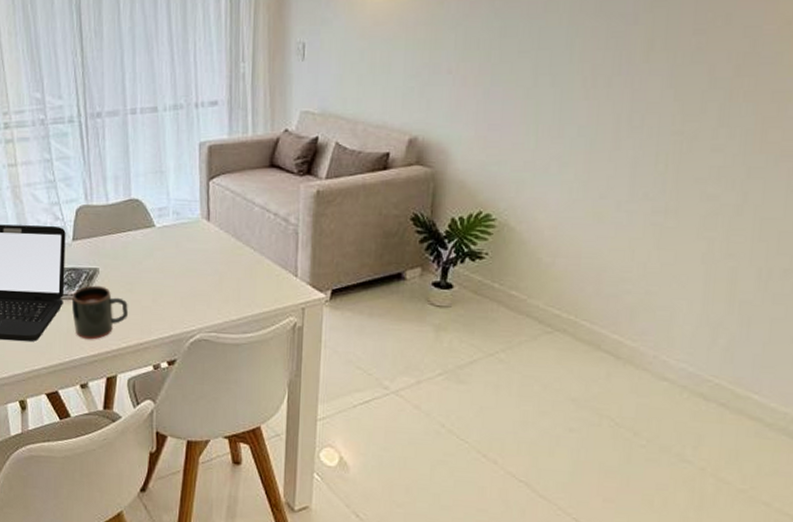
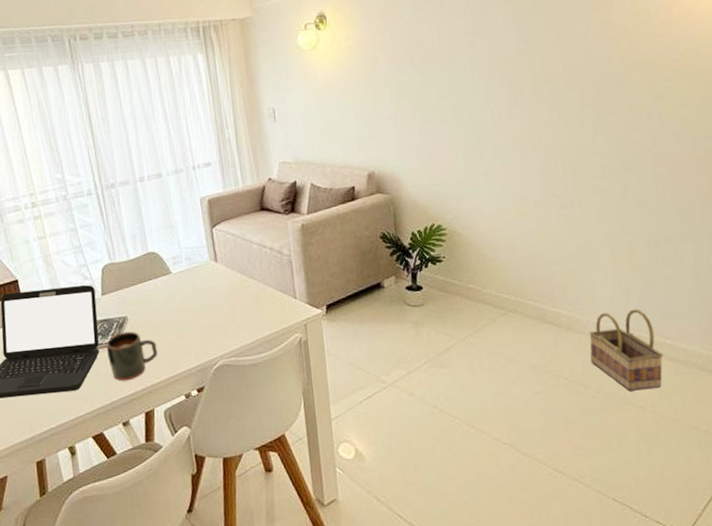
basket: none [647,350,745,450] -> present [589,309,663,391]

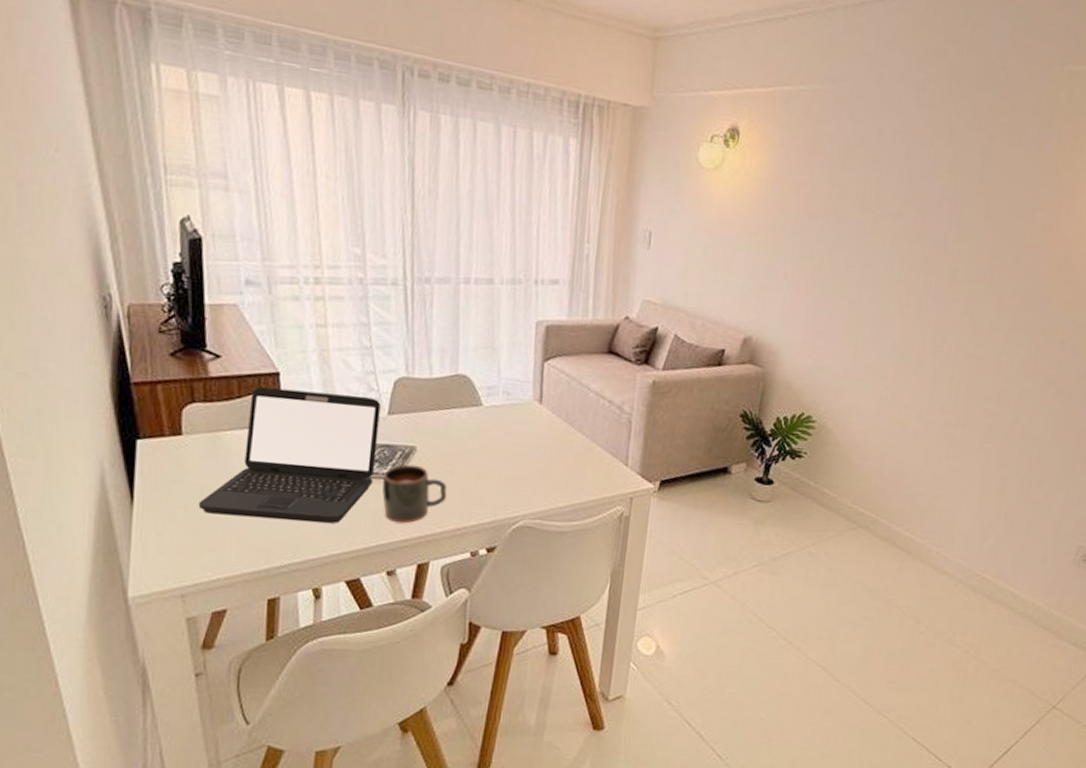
basket: present [589,309,663,391] -> none [929,547,1003,635]

